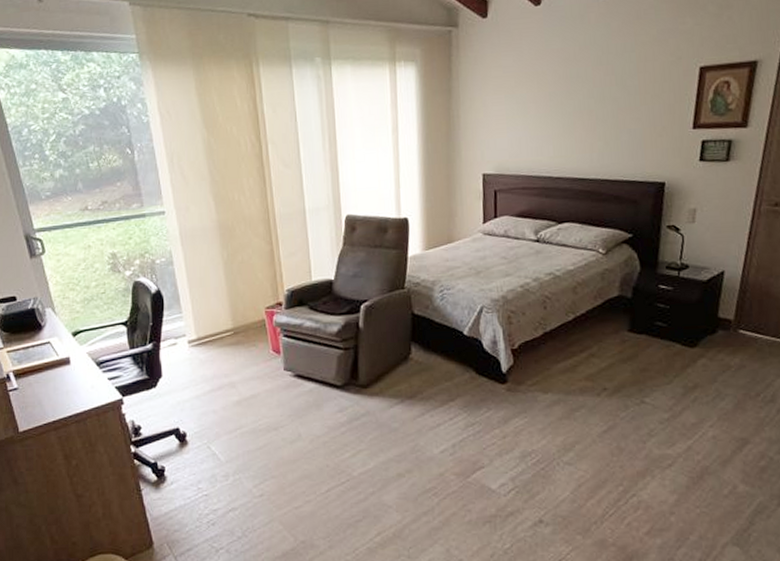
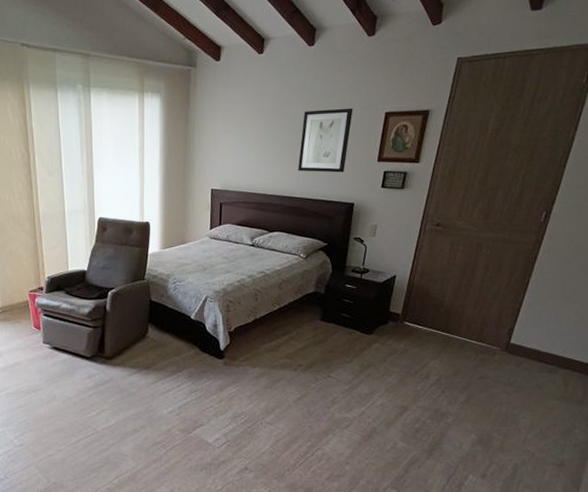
wall art: none [590,64,658,147] -> present [298,108,353,173]

